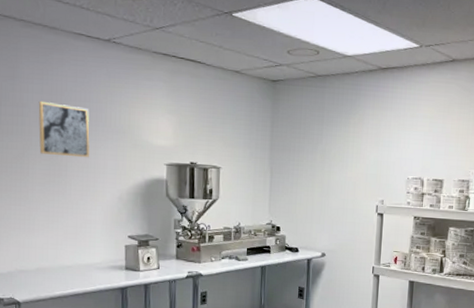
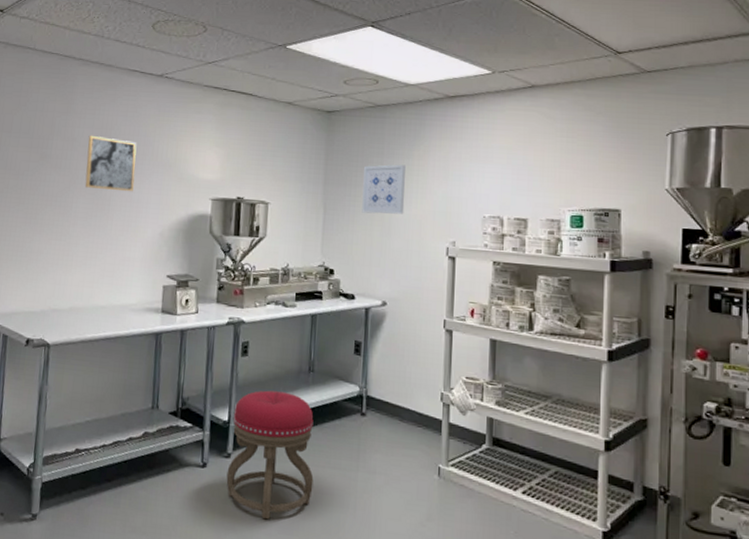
wall art: none [304,131,343,177] -> present [362,164,406,215]

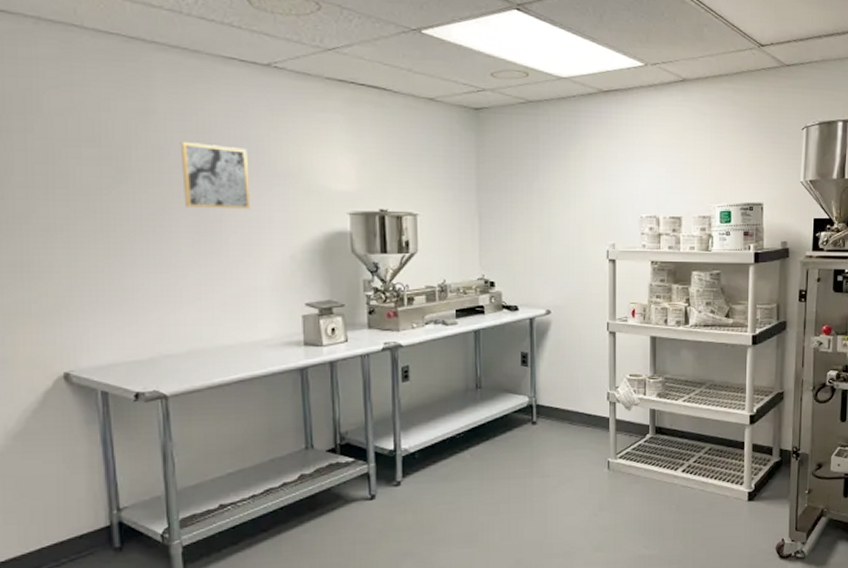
stool: present [226,390,314,520] -> none [398,412,489,538]
wall art: present [362,164,406,215] -> none [518,166,563,220]

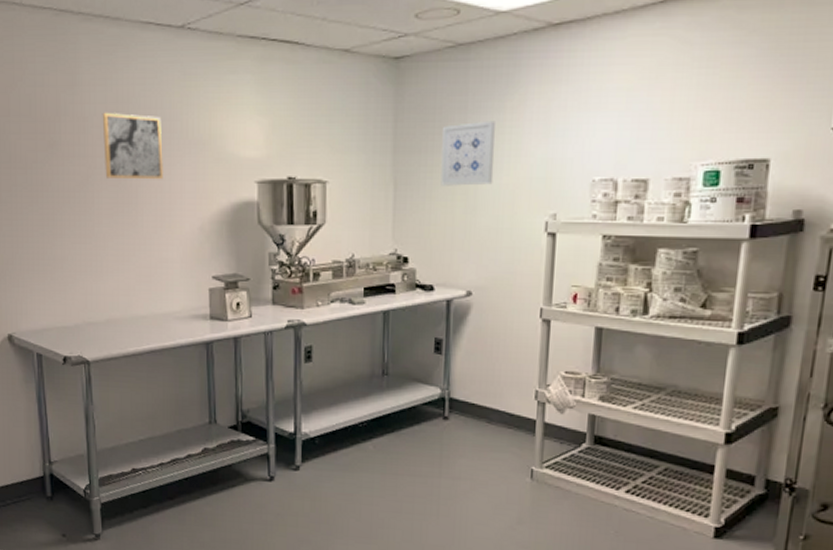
wall art: none [518,166,563,220] -> present [440,120,495,186]

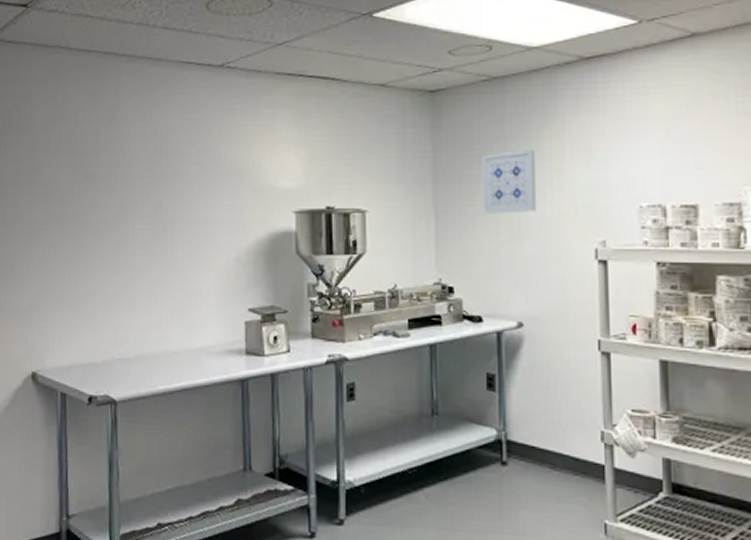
wall art: present [102,112,163,180] -> none [140,146,200,211]

